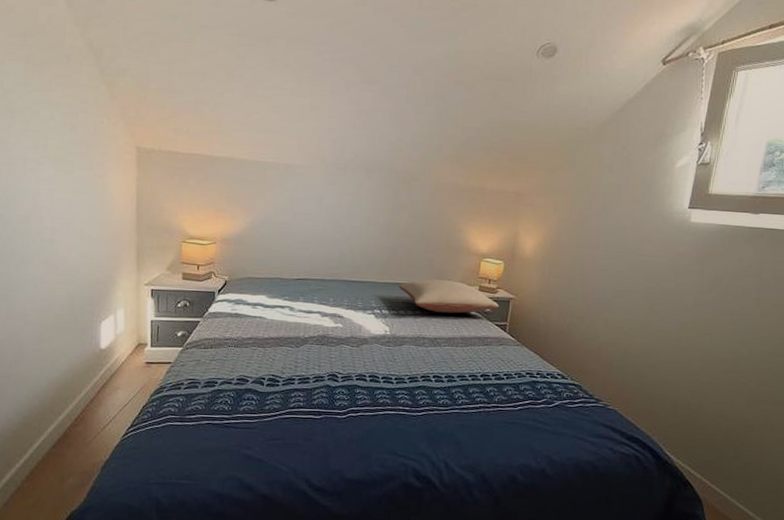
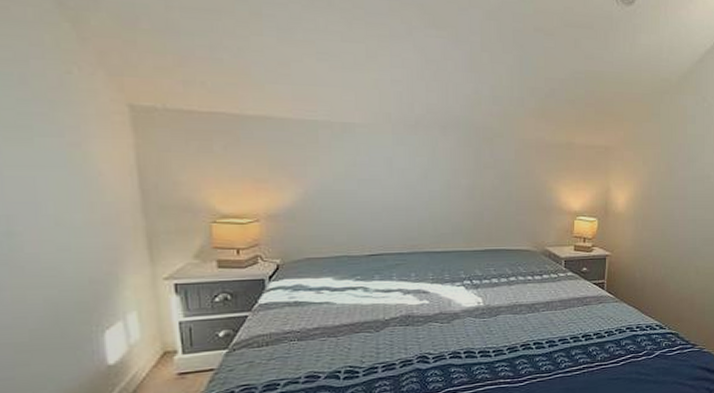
pillow: present [398,279,499,314] -> none [489,242,595,277]

